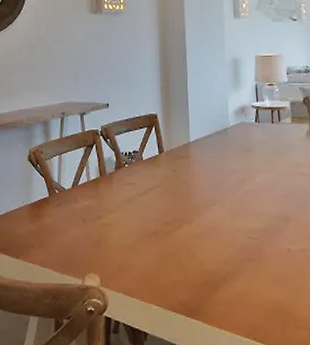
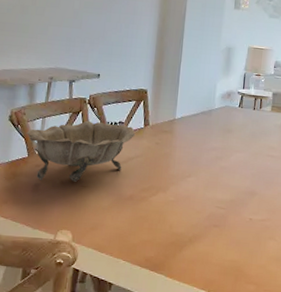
decorative bowl: none [45,153,151,220] -> present [26,120,136,182]

